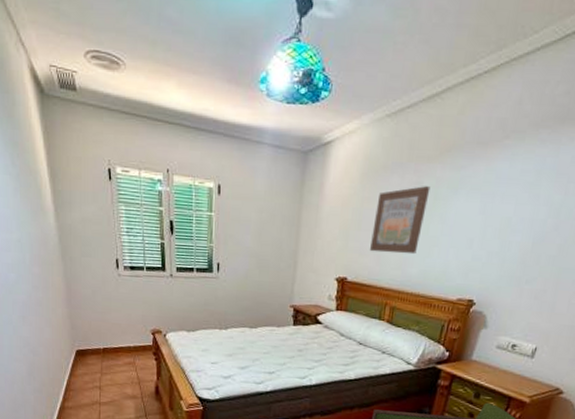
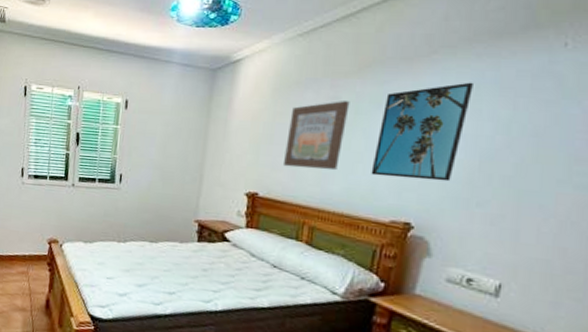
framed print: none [444,168,536,262] -> present [371,82,473,182]

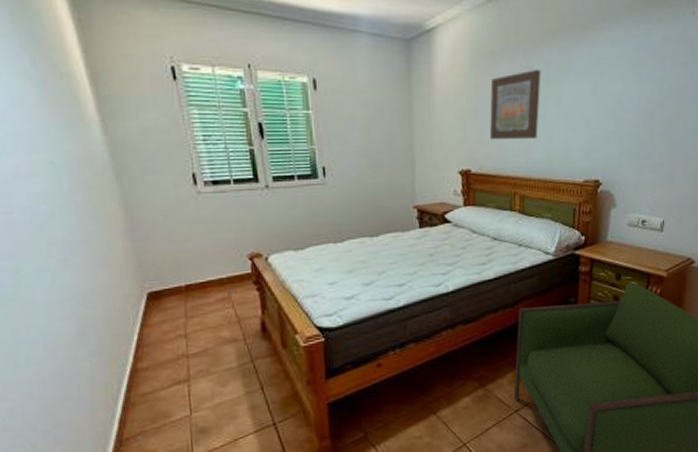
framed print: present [371,82,473,182] -> none [565,48,634,141]

